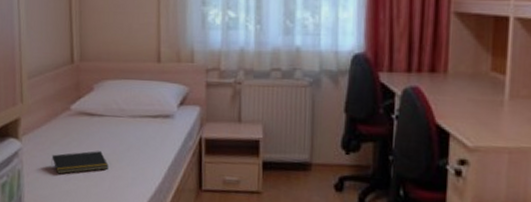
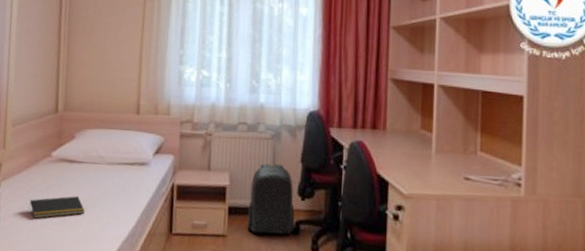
backpack: none [284,112,339,192] -> present [247,162,295,235]

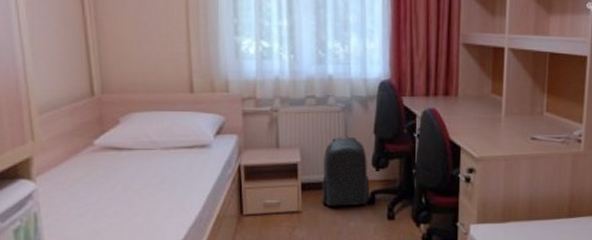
notepad: present [28,196,85,219] -> none [74,186,142,213]

